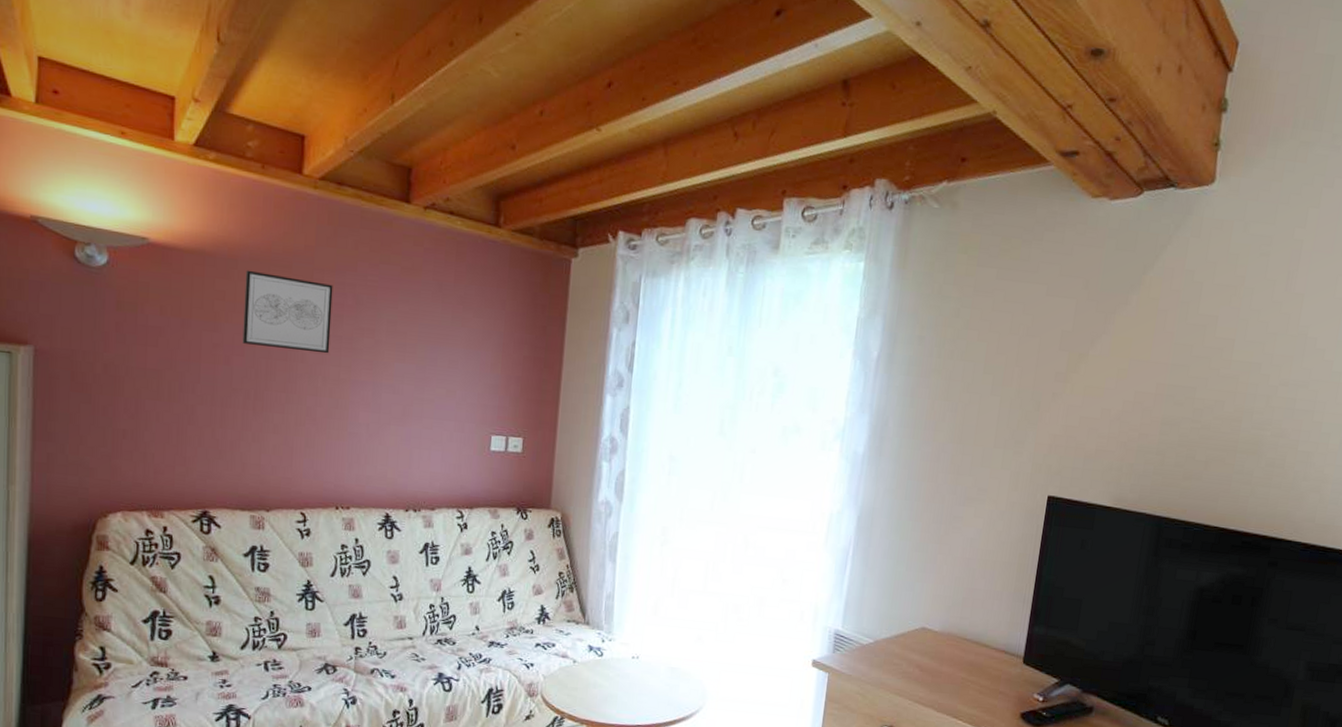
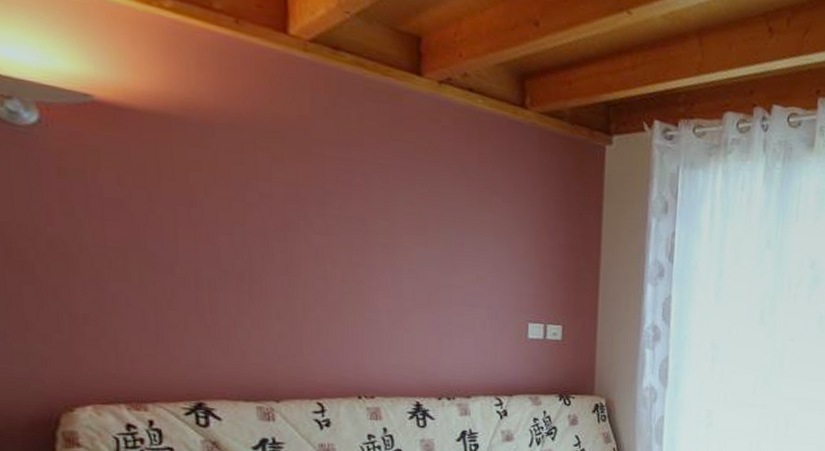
wall art: present [242,270,333,354] -> none [226,139,338,236]

